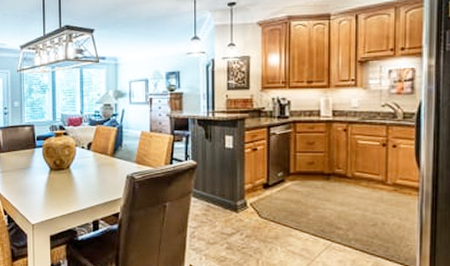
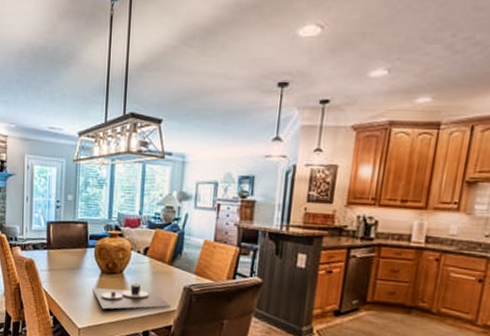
place setting: none [42,177,116,204] -> present [92,283,171,310]

